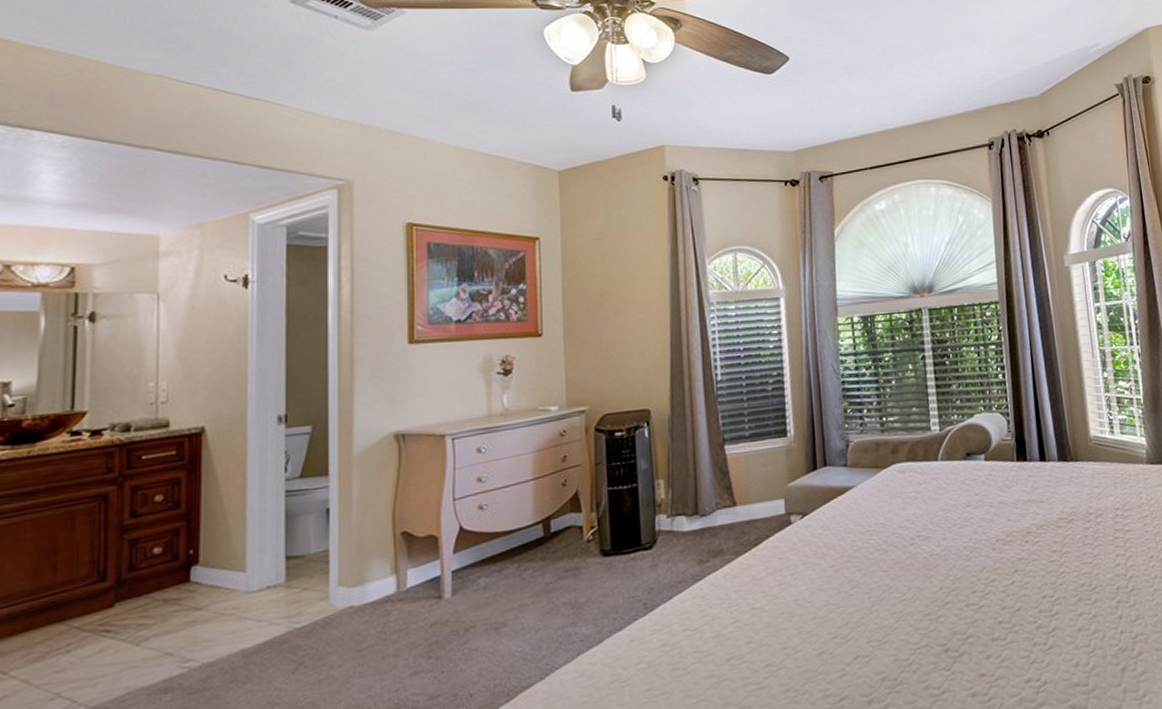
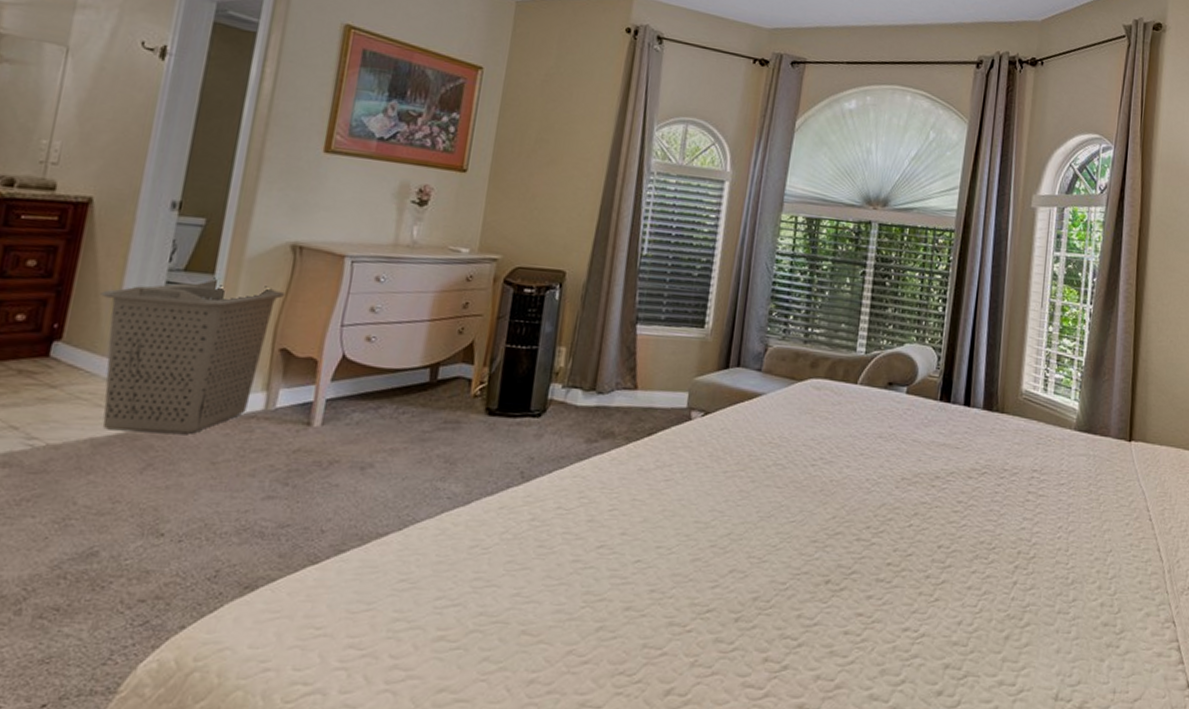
laundry basket: none [227,477,397,639] -> present [100,279,285,434]

